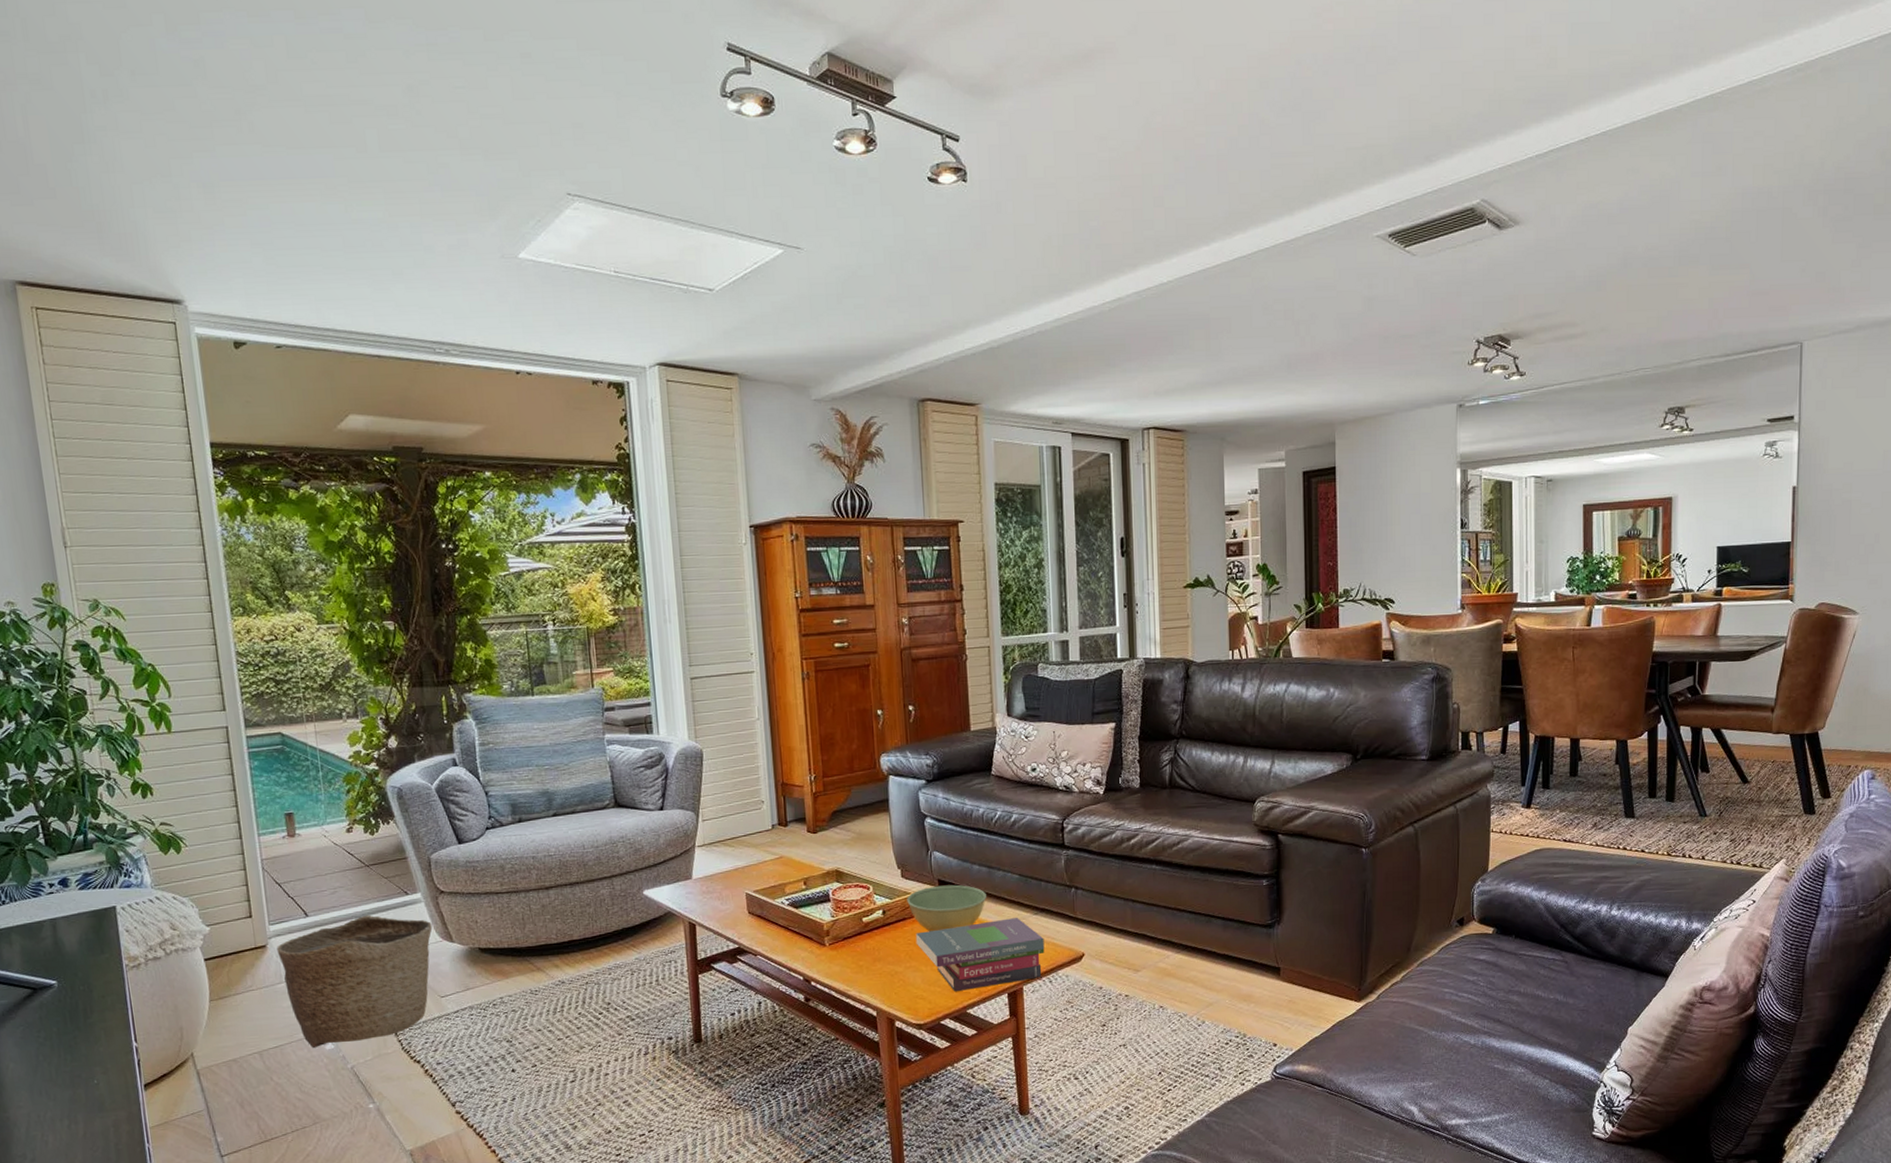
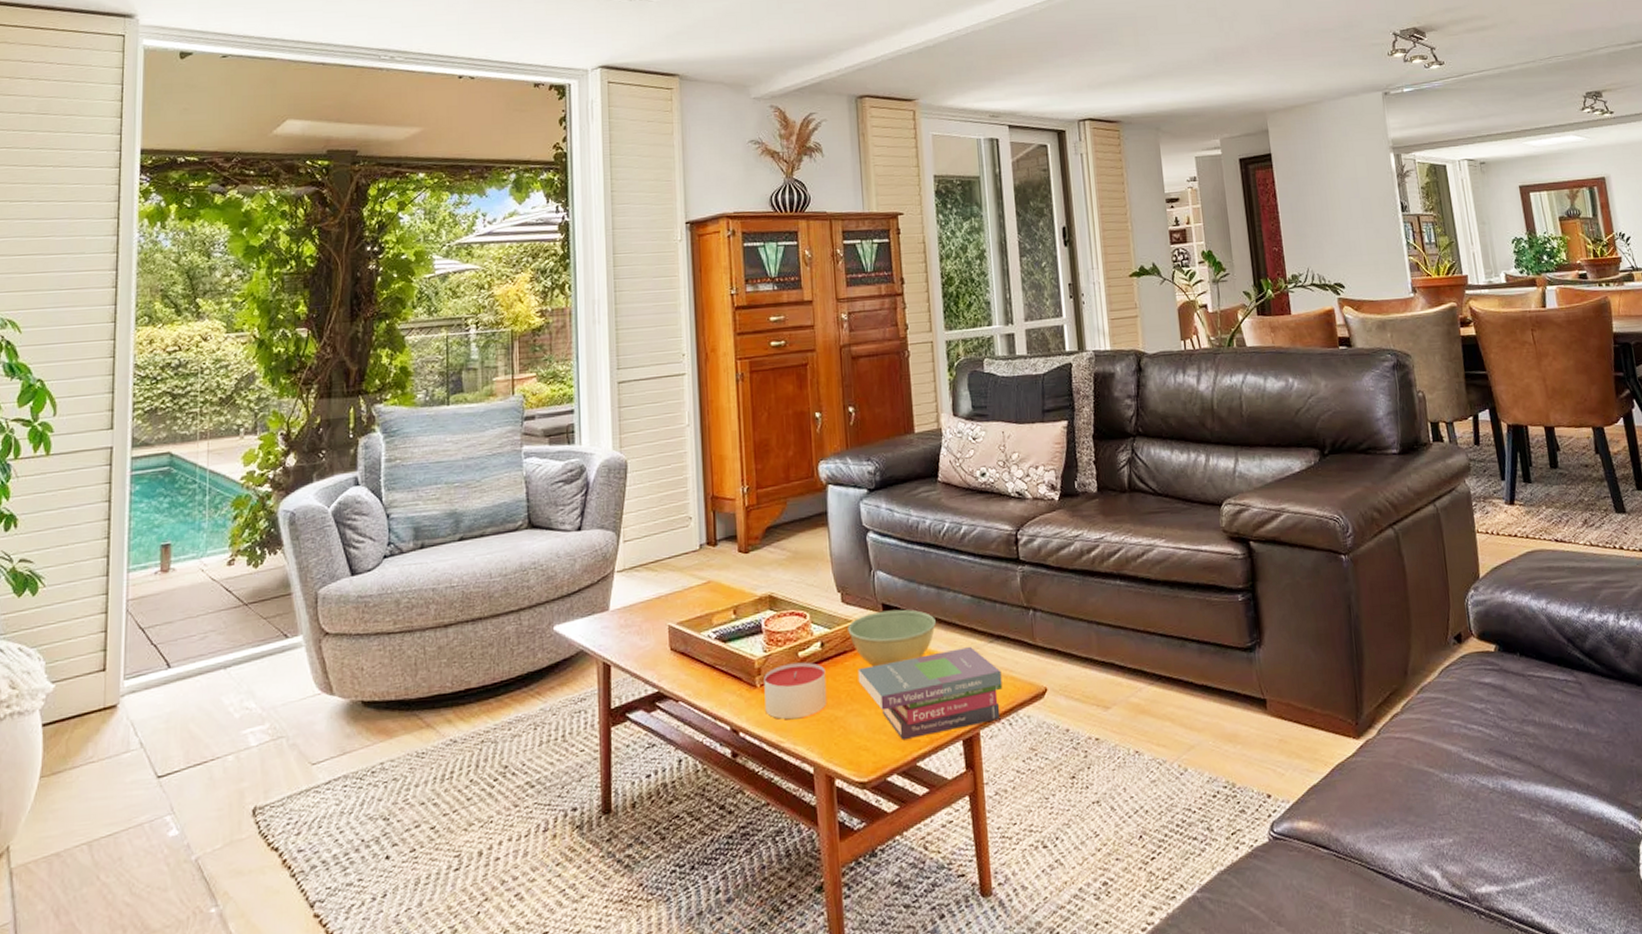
basket: present [277,915,433,1049] -> none [129,663,311,836]
candle: none [832,926,889,973] -> present [764,662,827,720]

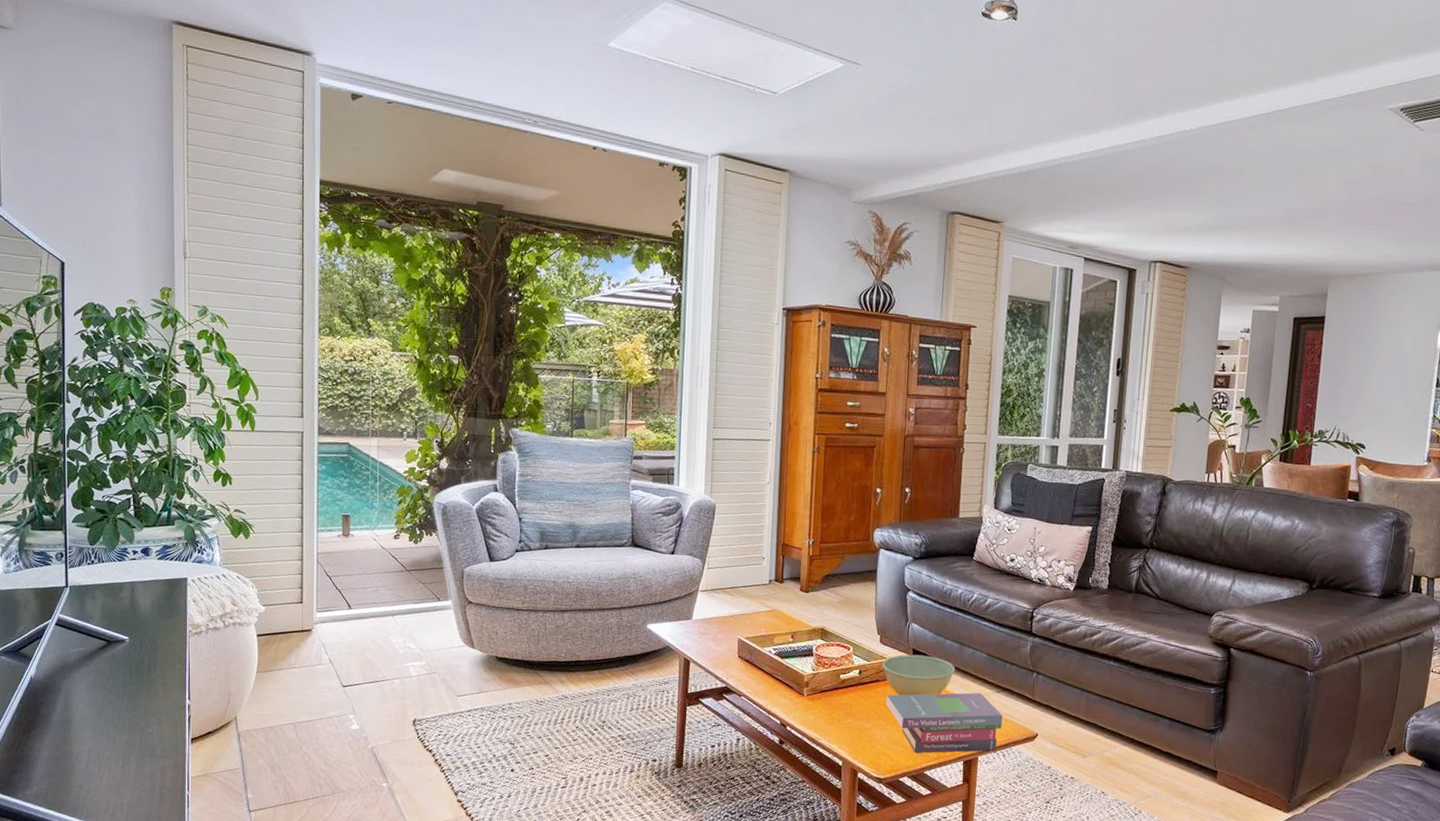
candle: present [764,662,827,720] -> none [809,682,861,724]

